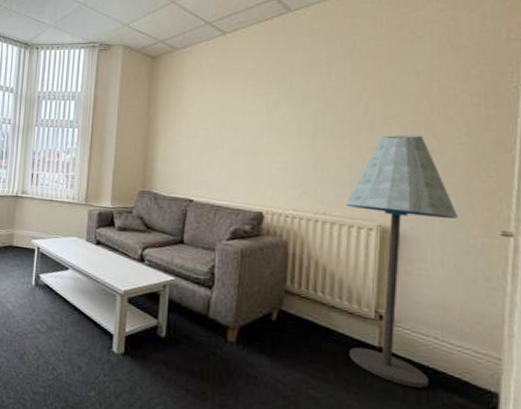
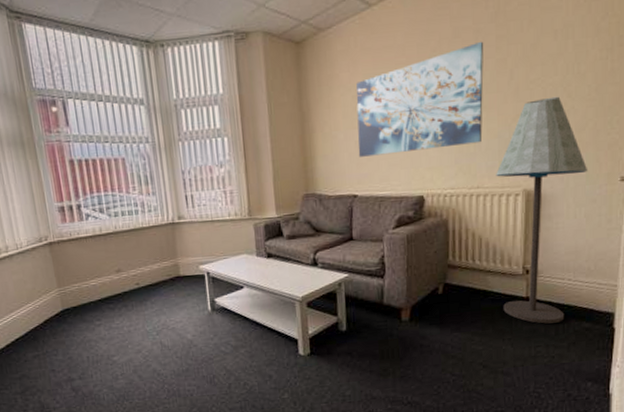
wall art: none [198,73,336,170] -> present [356,41,484,157]

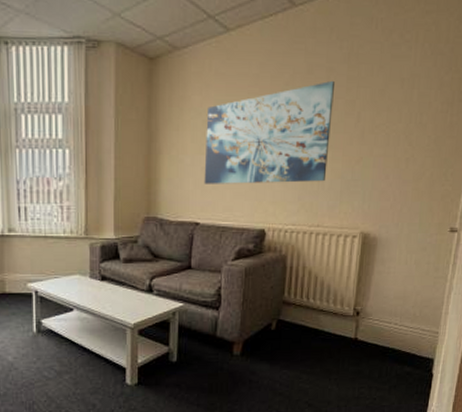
floor lamp: present [496,96,588,324] -> none [332,143,422,366]

